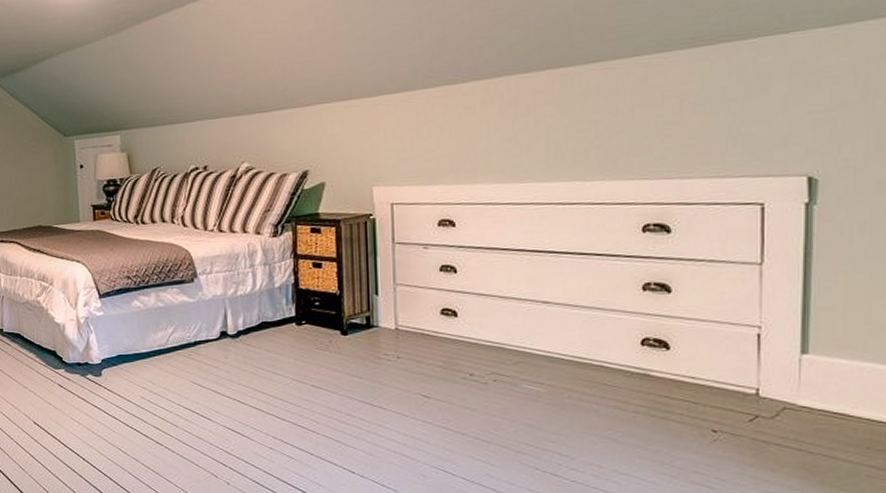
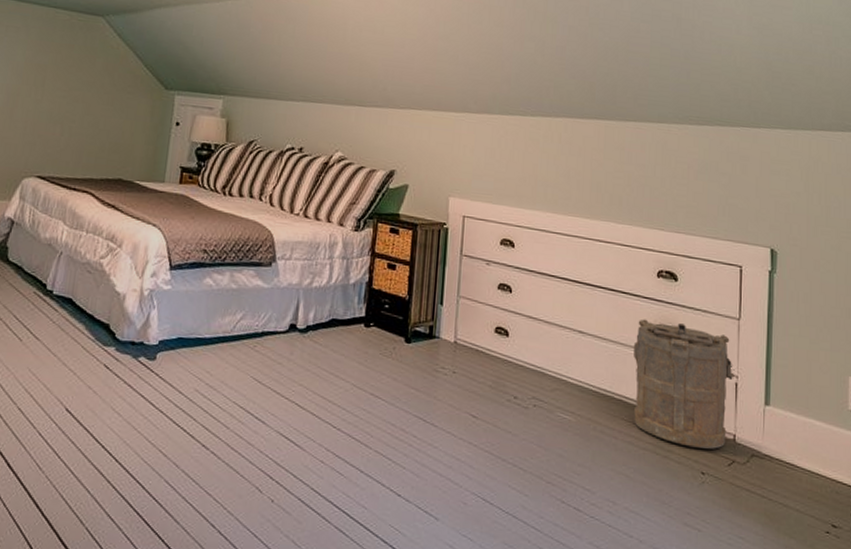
laundry hamper: none [614,278,756,406] -> present [633,319,735,449]

